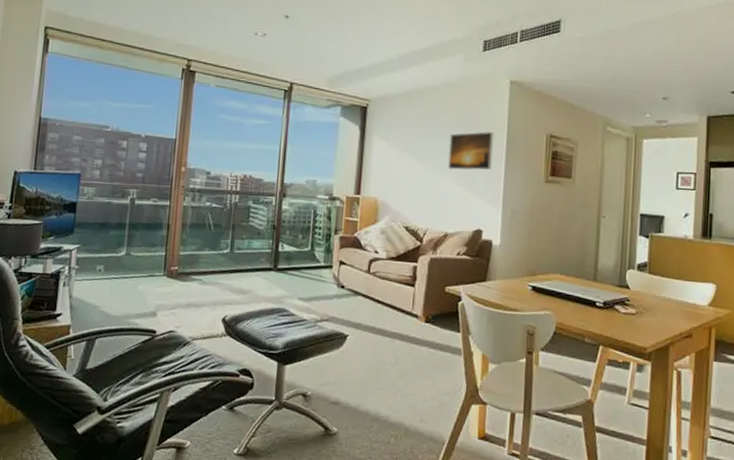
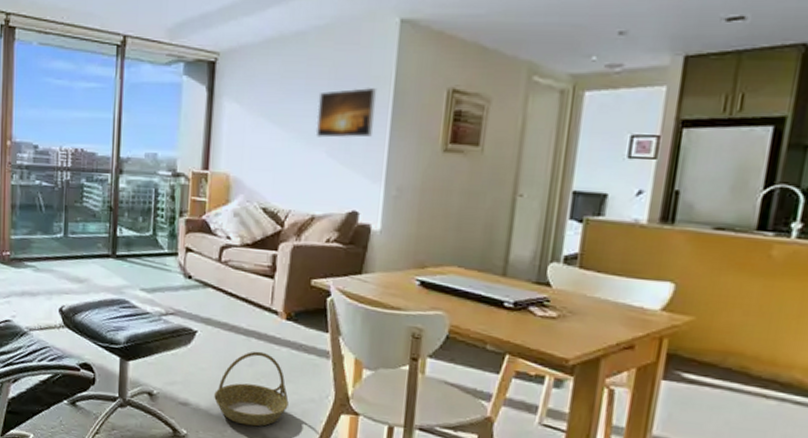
basket: none [362,351,428,421] -> present [214,351,289,427]

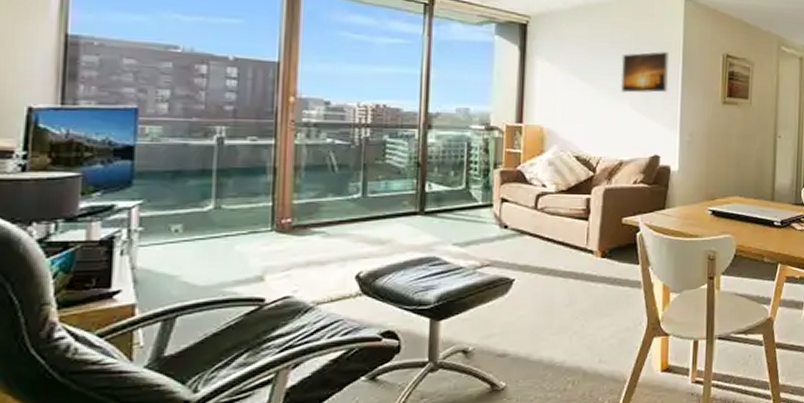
basket: present [214,351,289,427] -> none [534,290,606,365]

